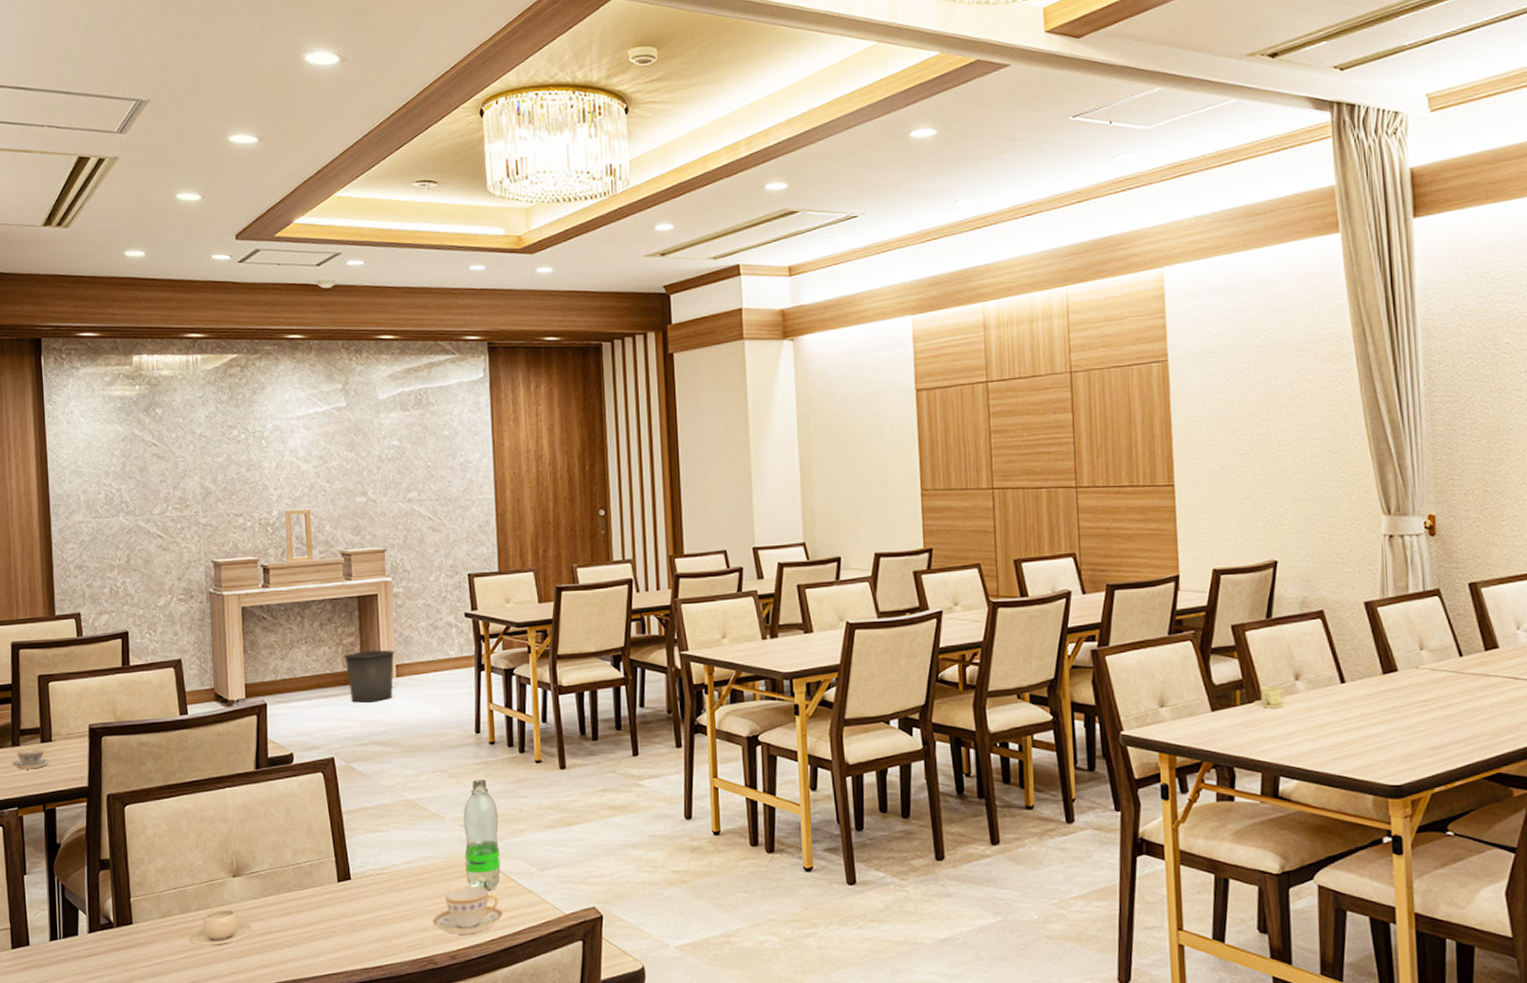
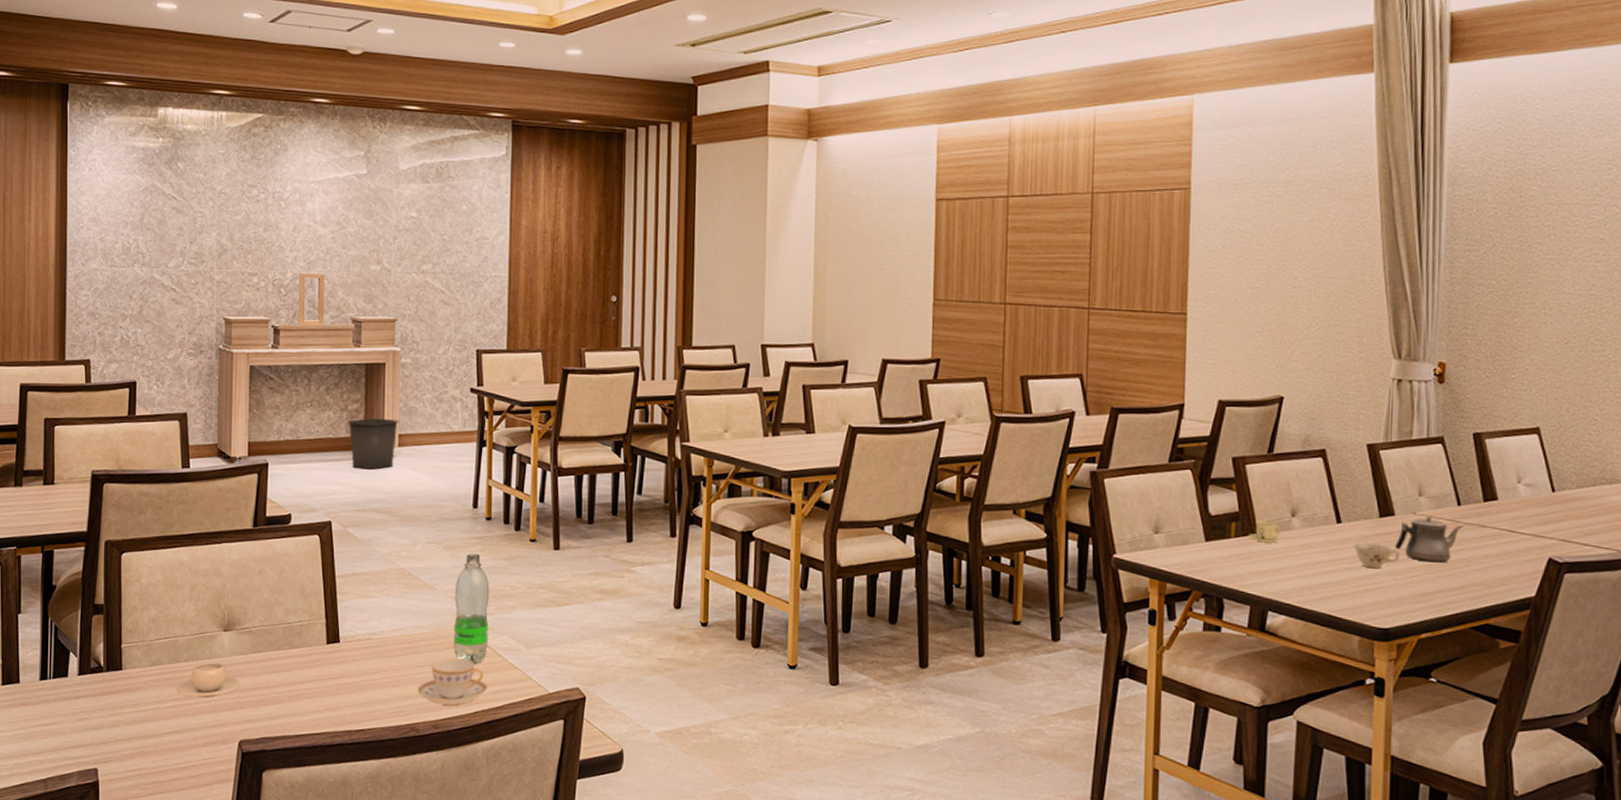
teacup: present [11,749,50,770] -> none [12,490,51,511]
teacup: none [1360,700,1406,726] -> present [1354,542,1399,569]
teapot: none [1401,670,1468,716] -> present [1395,516,1464,563]

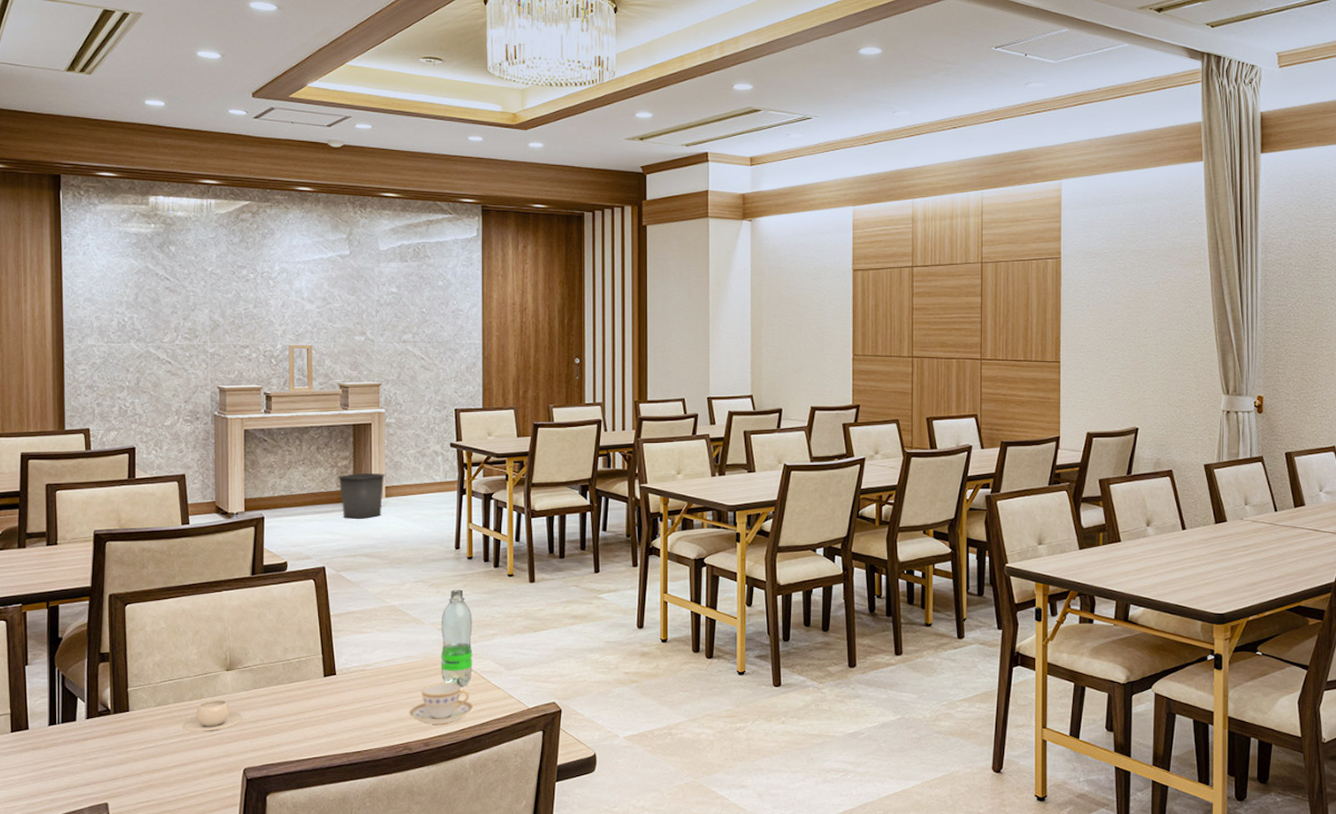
cup and saucer: present [1248,520,1283,543] -> none [1113,530,1141,548]
teacup: present [1354,542,1399,569] -> none [1196,544,1231,566]
teapot: present [1395,516,1464,563] -> none [1228,521,1280,558]

